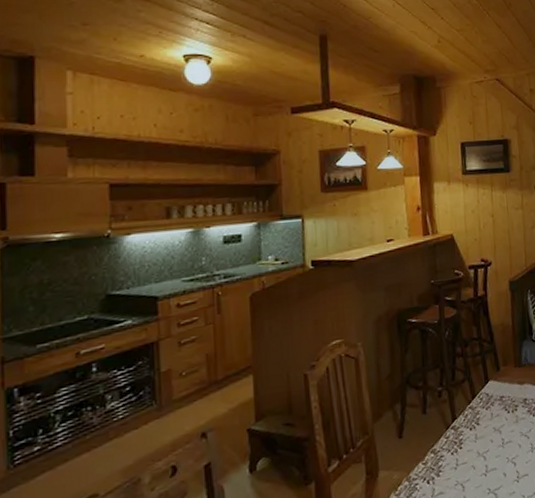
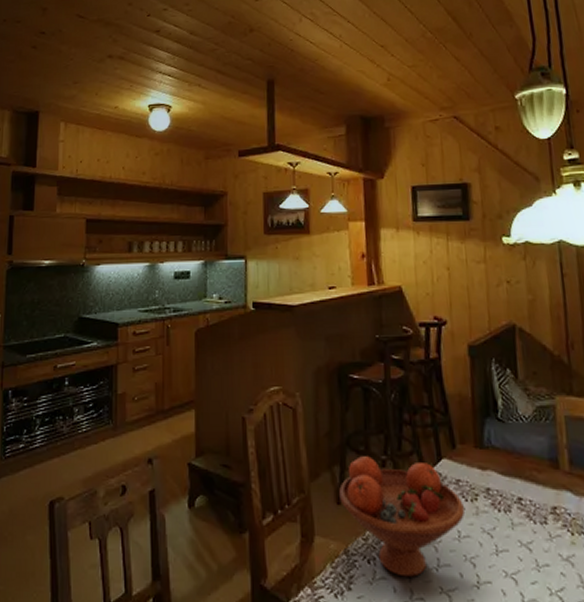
fruit bowl: none [400,387,507,489] -> present [338,456,464,577]

